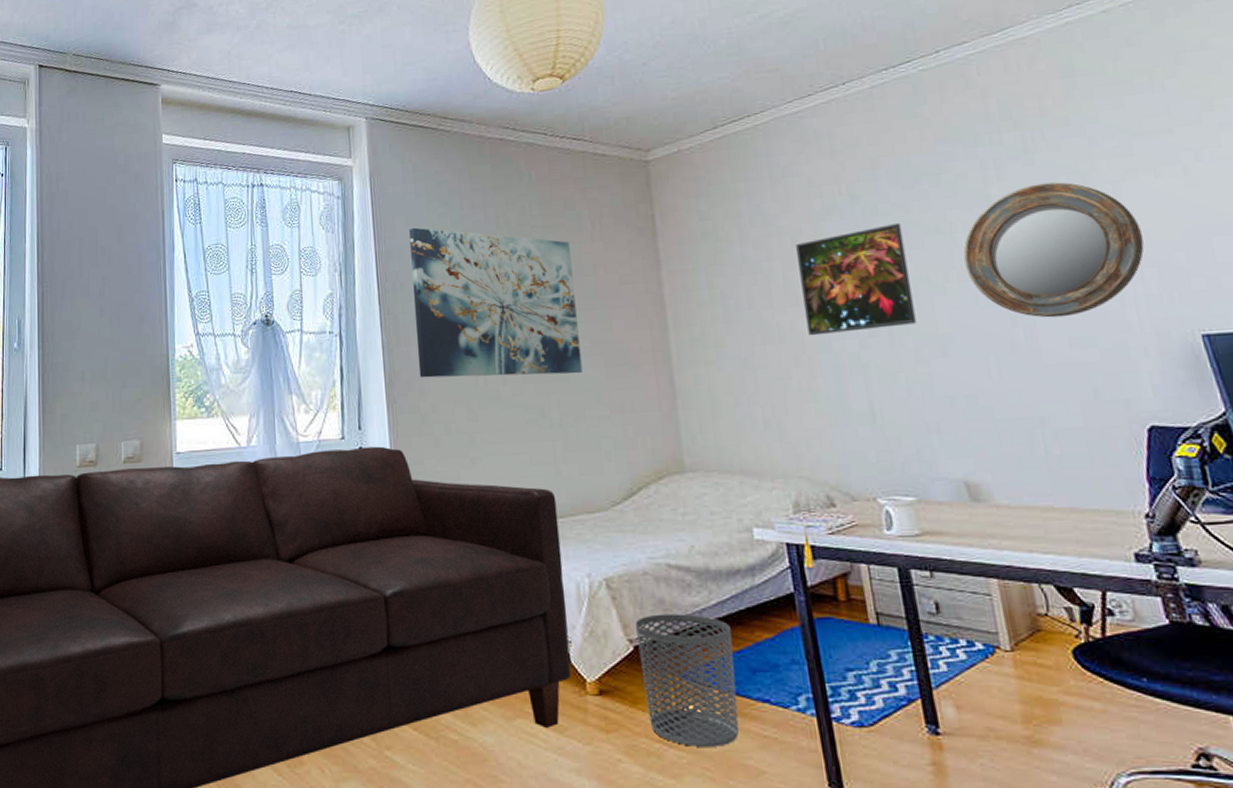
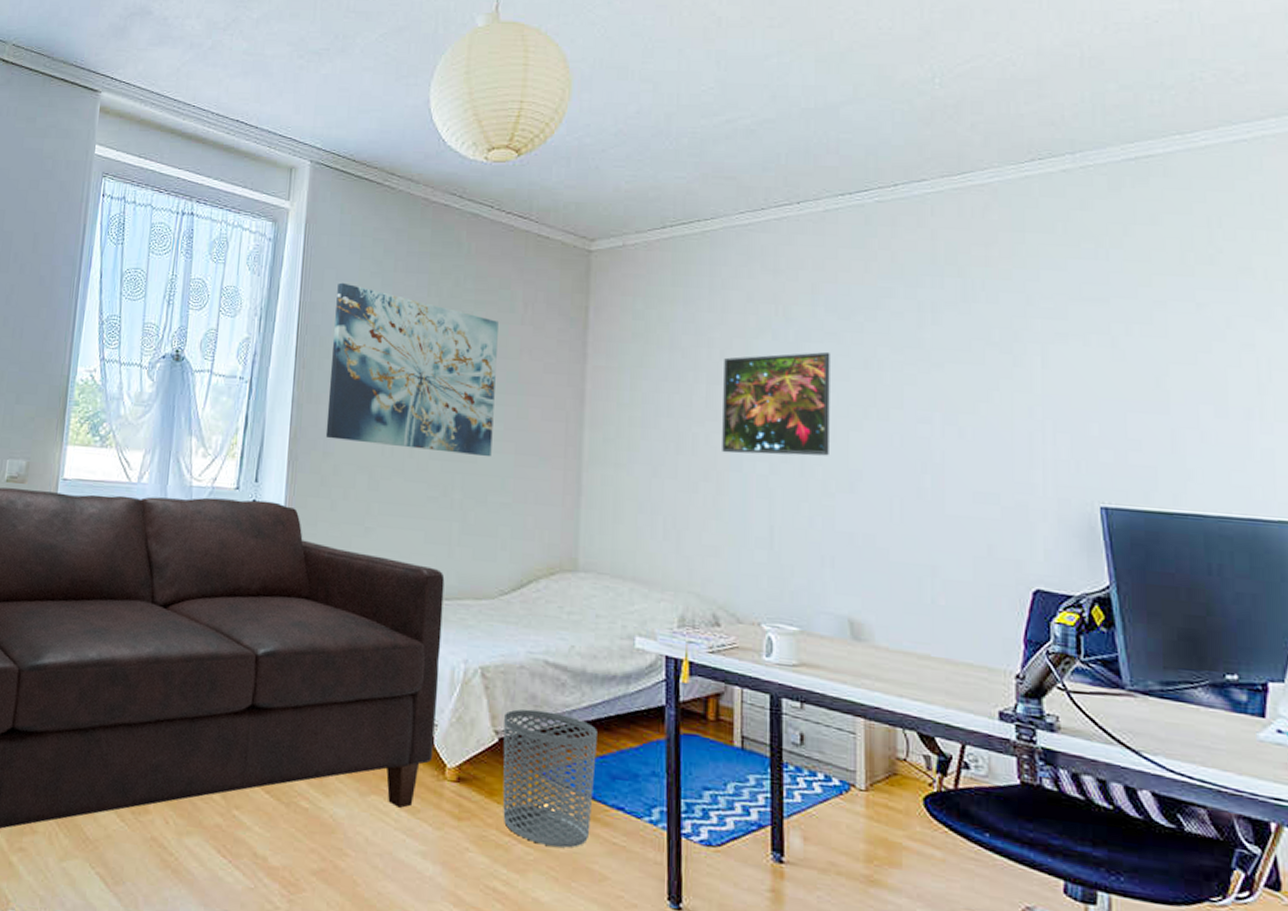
home mirror: present [963,182,1144,318] -> none [887,334,1061,471]

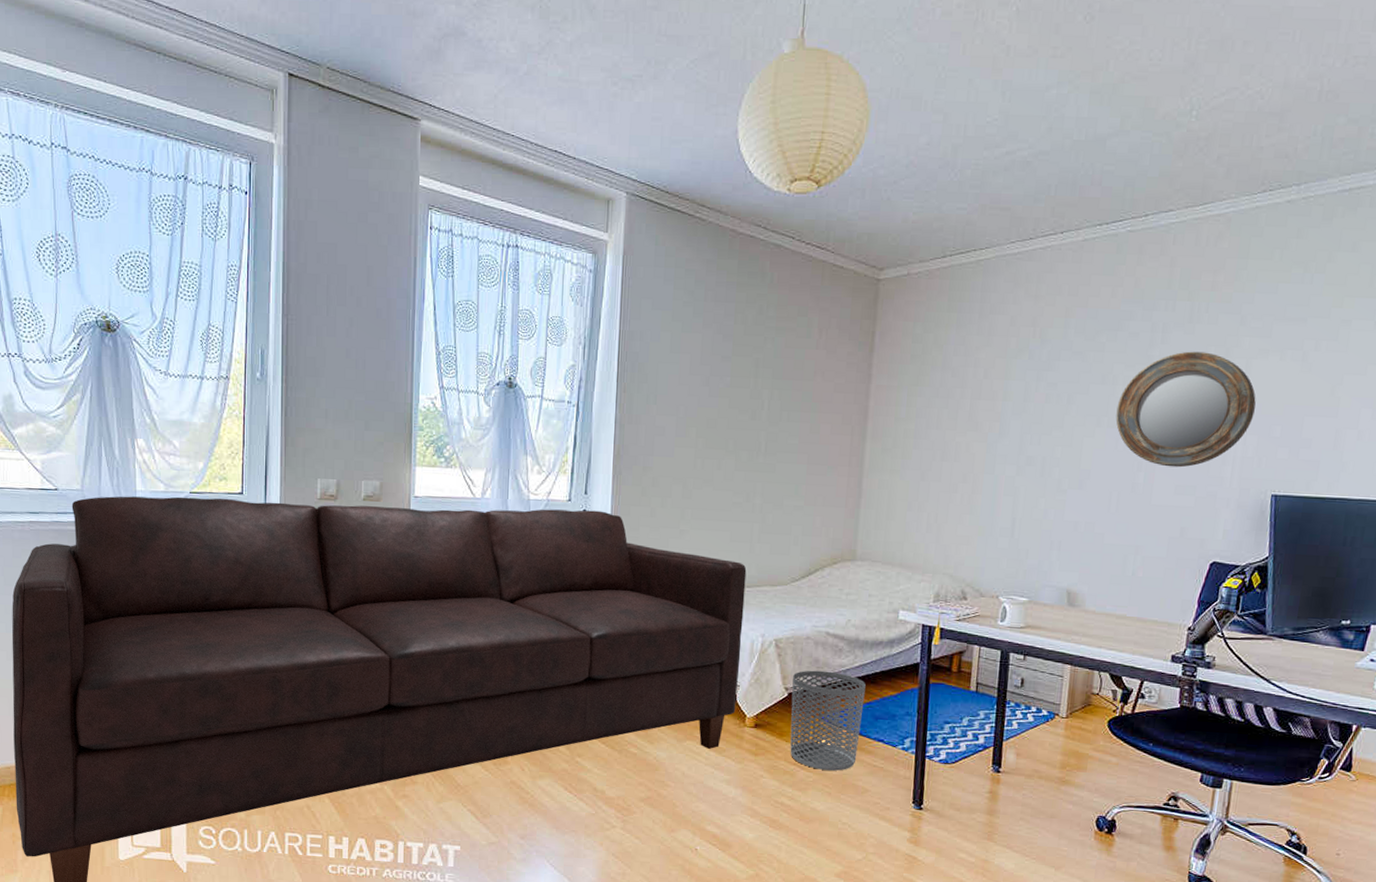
wall art: present [325,282,499,457] -> none [645,312,796,467]
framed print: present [722,351,830,456] -> none [979,369,1075,459]
home mirror: none [887,334,1061,471] -> present [1115,351,1256,468]

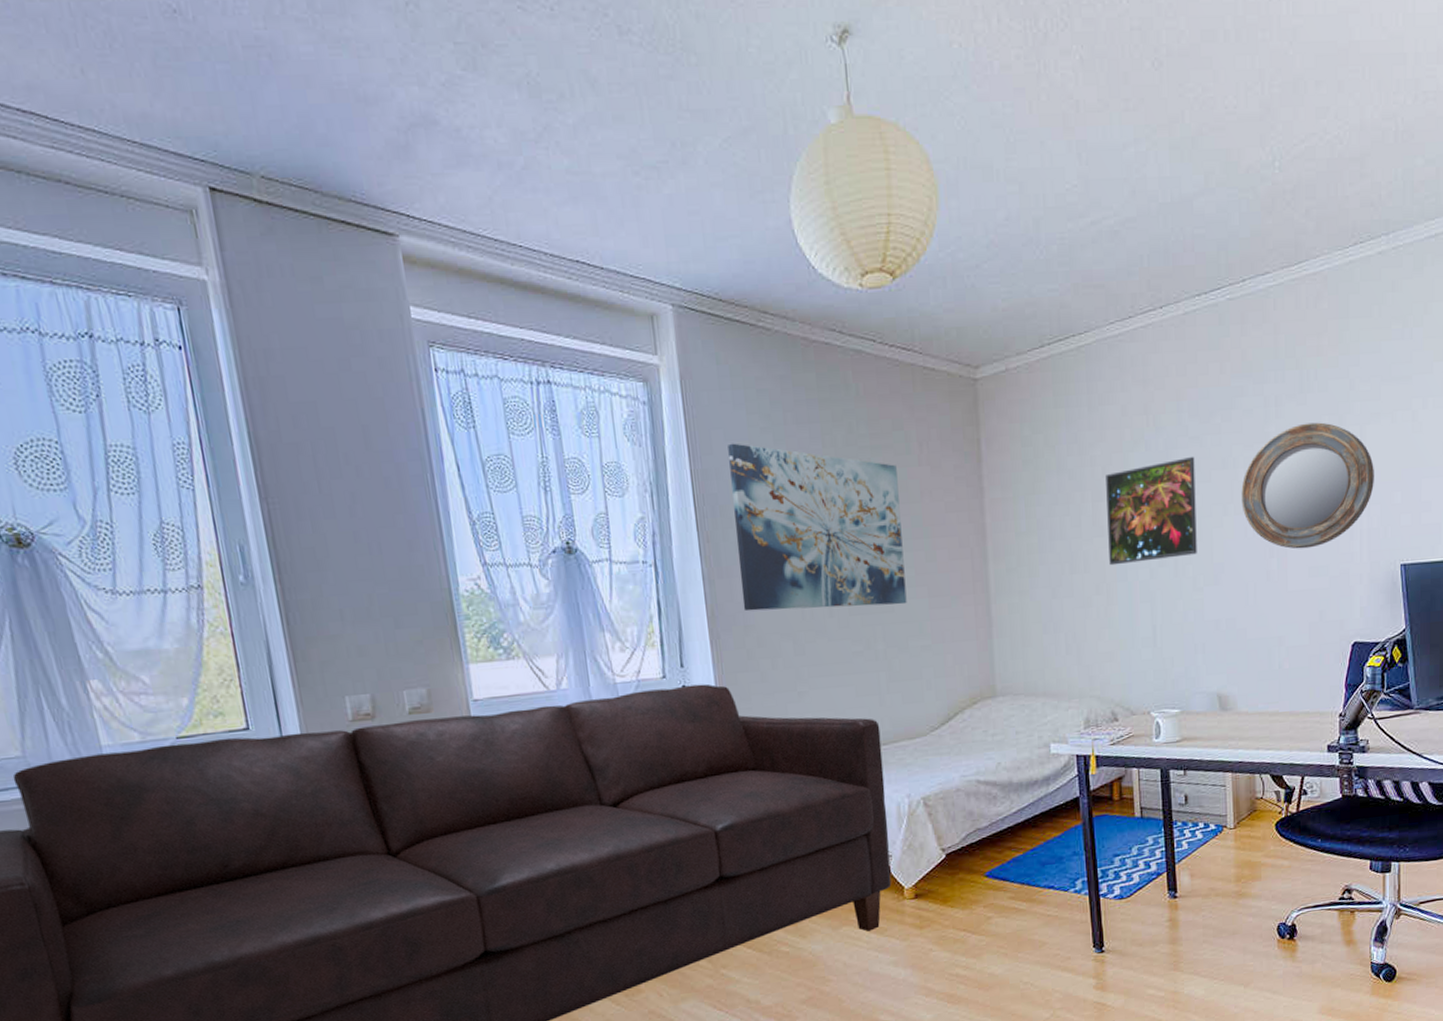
wall art: none [645,312,796,467] -> present [728,443,907,612]
waste bin: present [790,670,866,771] -> none [948,822,1029,931]
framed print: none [979,369,1075,459] -> present [1106,456,1197,566]

